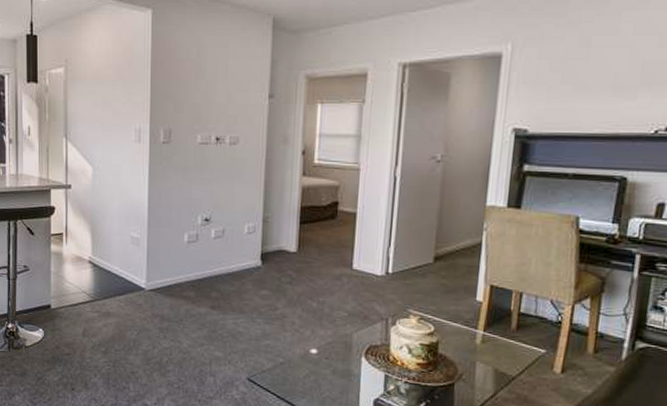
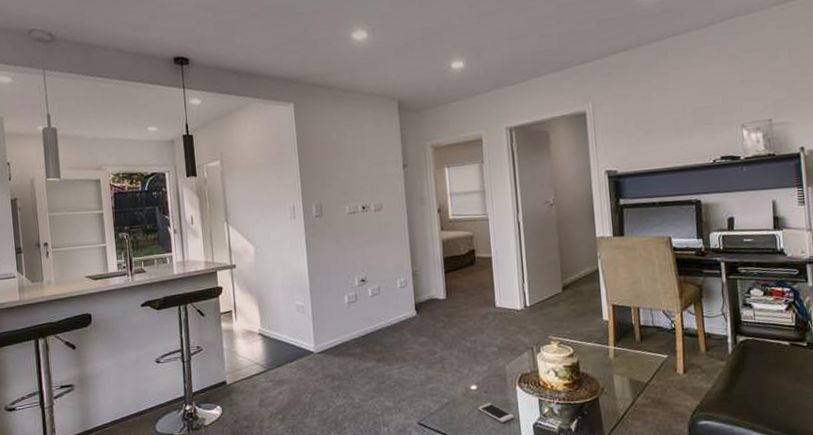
smartphone: none [315,369,355,393] -> present [478,403,515,423]

